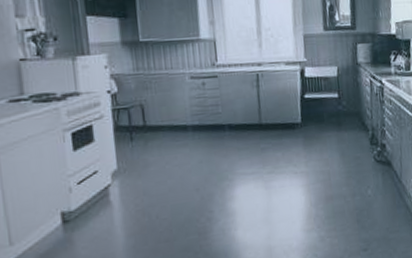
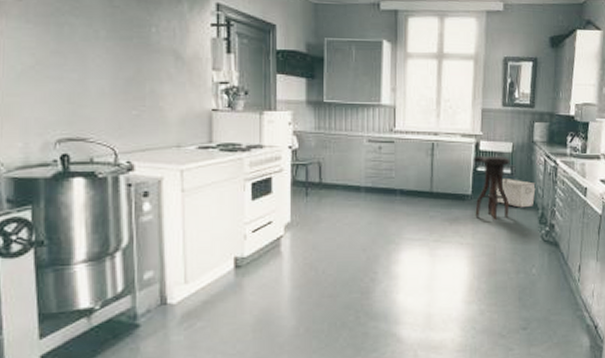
stool: none [299,80,340,147] -> present [473,155,510,221]
storage bin: none [325,102,365,131] -> present [496,177,536,208]

